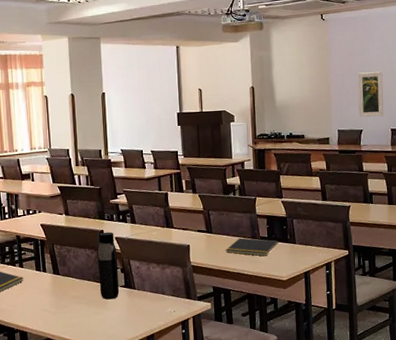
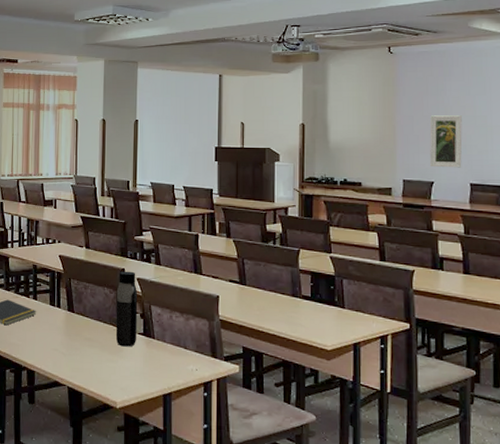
notepad: present [225,238,278,257] -> none [260,294,323,319]

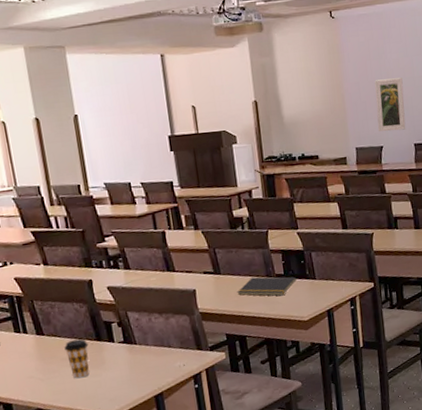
coffee cup: none [89,322,111,361] -> present [64,339,90,379]
water bottle: present [115,271,138,347] -> none [86,281,118,359]
notepad: none [260,294,323,319] -> present [237,276,296,296]

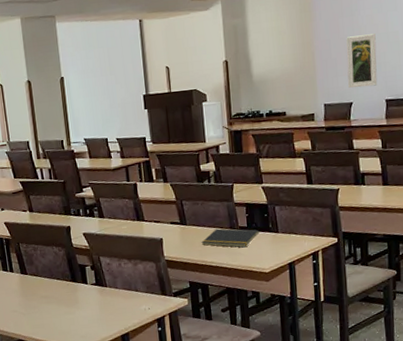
coffee cup: present [64,339,90,379] -> none [44,279,65,315]

